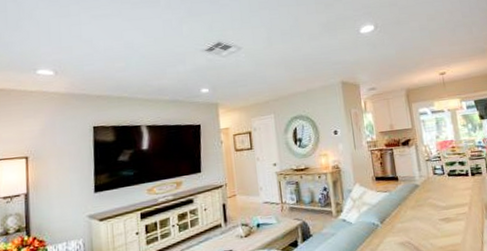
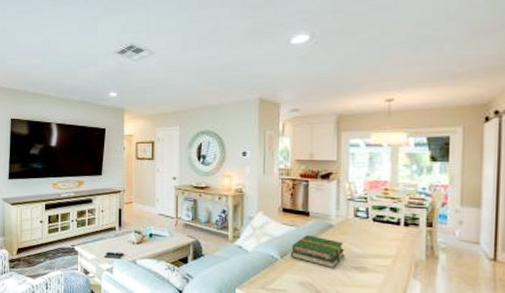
book: none [388,197,432,225] -> present [290,235,345,269]

